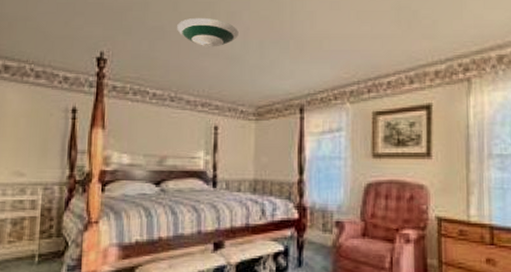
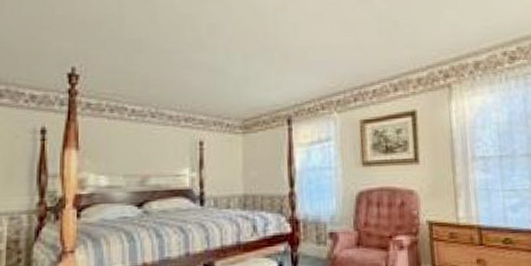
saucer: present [177,17,239,47] -> none [156,29,221,60]

